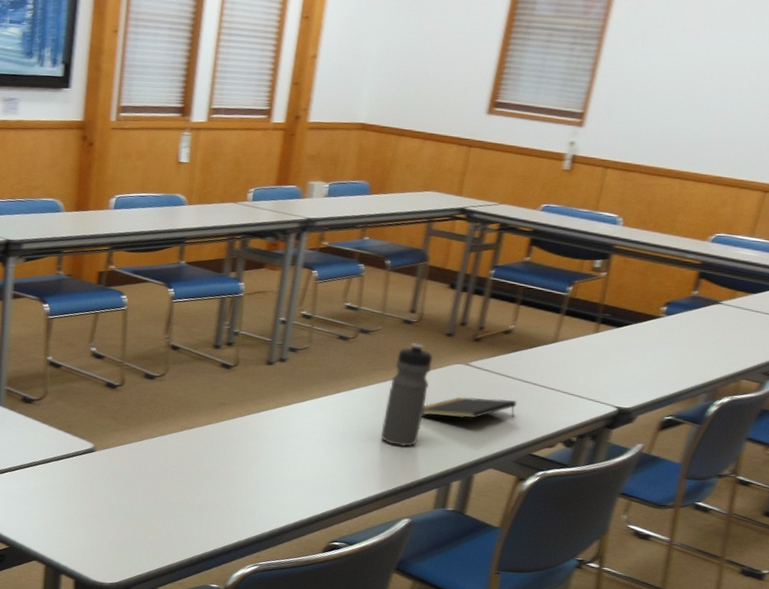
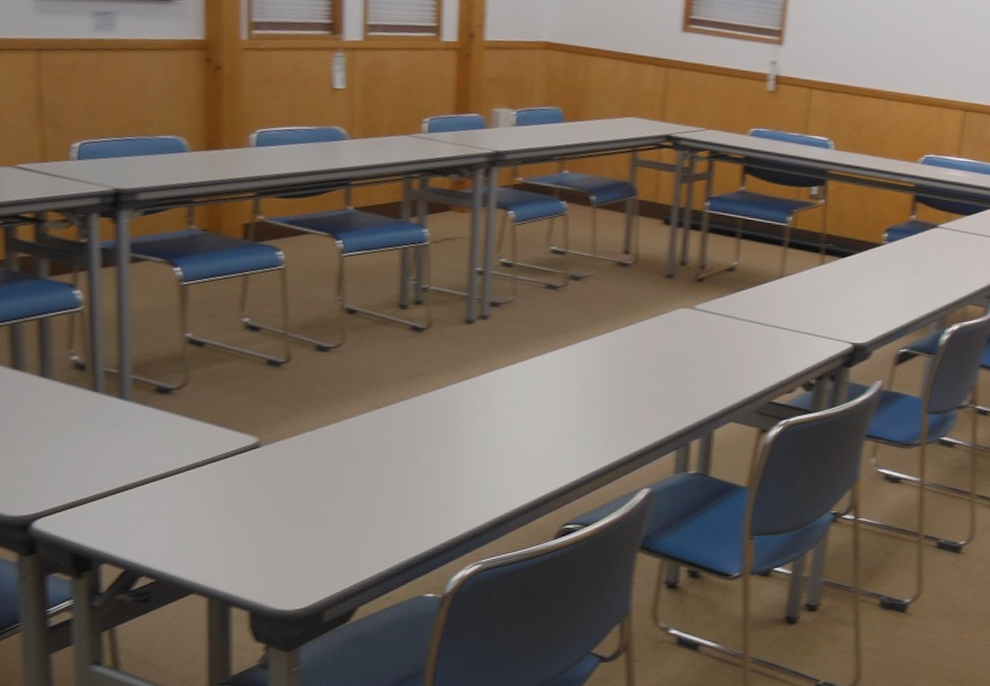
water bottle: present [380,342,433,447] -> none [606,287,655,407]
notepad: present [422,397,517,419] -> none [650,344,750,369]

